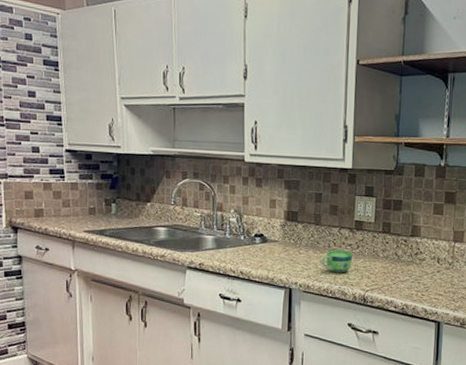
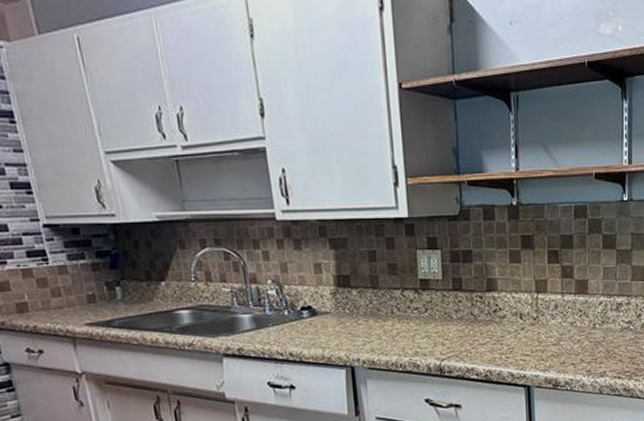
cup: present [321,250,352,273] -> none [385,315,421,343]

